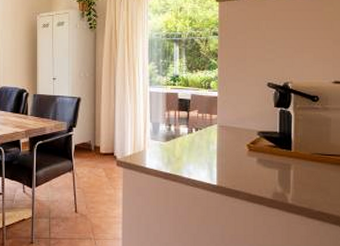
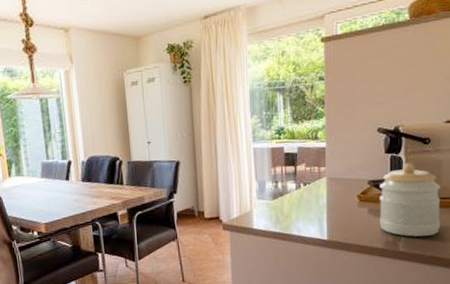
jar: none [268,118,330,192] -> present [379,163,441,237]

